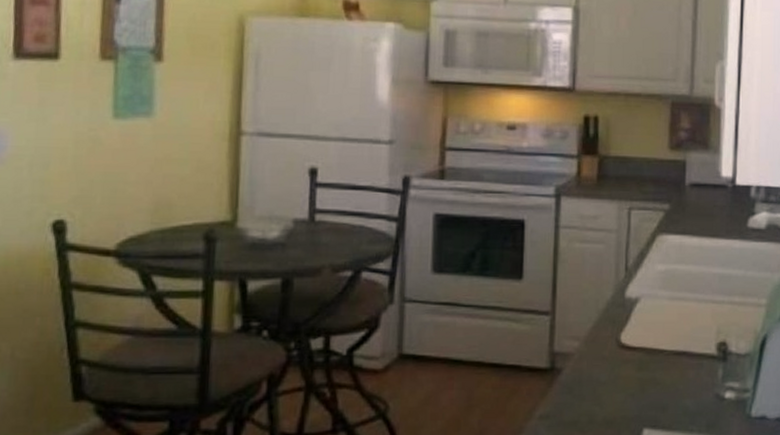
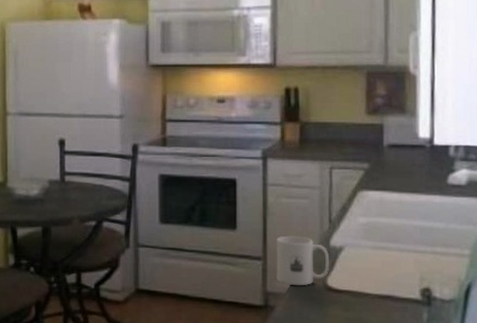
mug: none [565,286,624,343] -> present [276,235,330,285]

